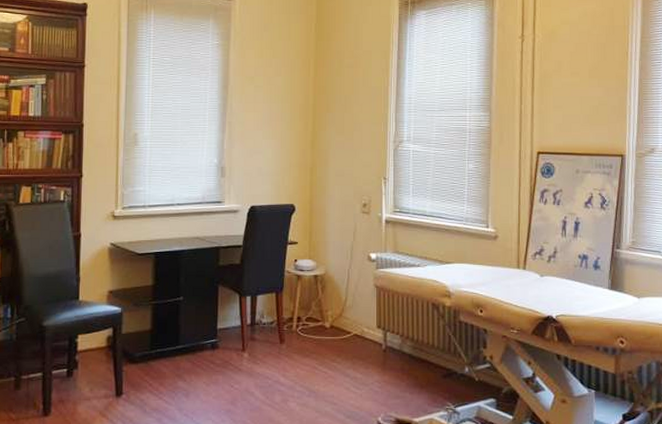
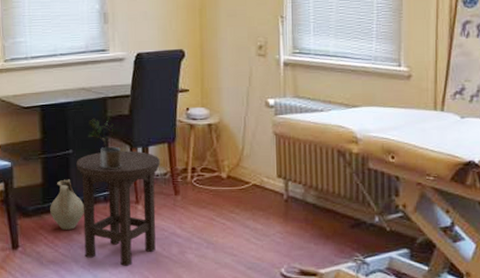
ceramic jug: none [157,326,191,377] -> present [50,179,84,230]
stool: none [186,299,267,415] -> present [76,150,160,267]
potted plant: none [199,266,230,318] -> present [88,117,121,170]

